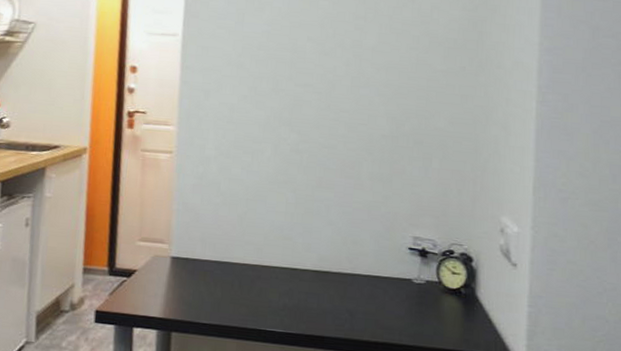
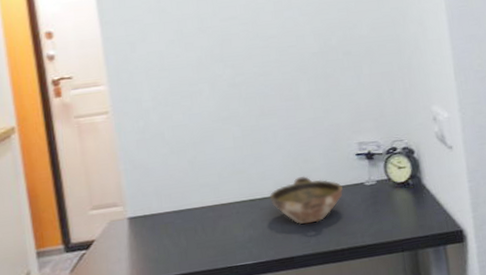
bowl: none [311,257,388,308] -> present [269,175,343,224]

